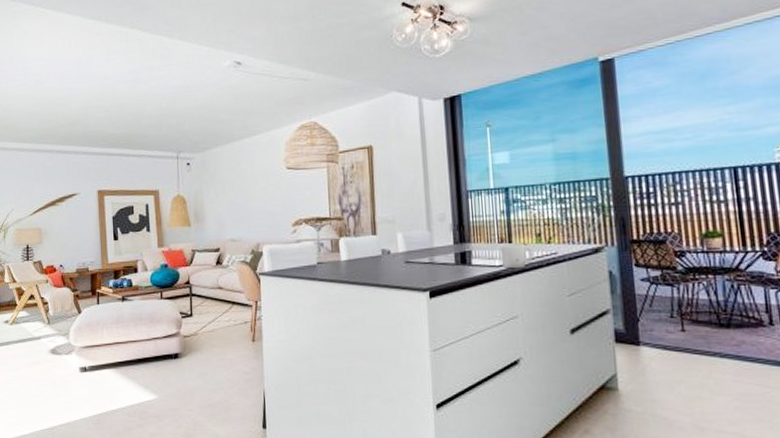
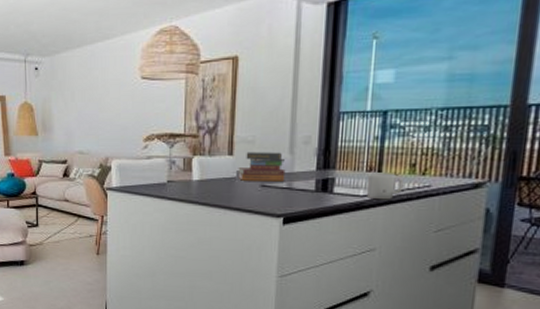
books: none [382,229,427,258] -> present [238,152,286,181]

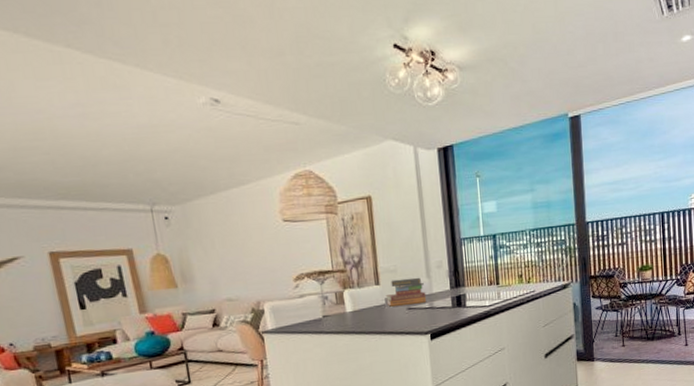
mug: present [366,172,404,200] -> none [489,284,517,308]

